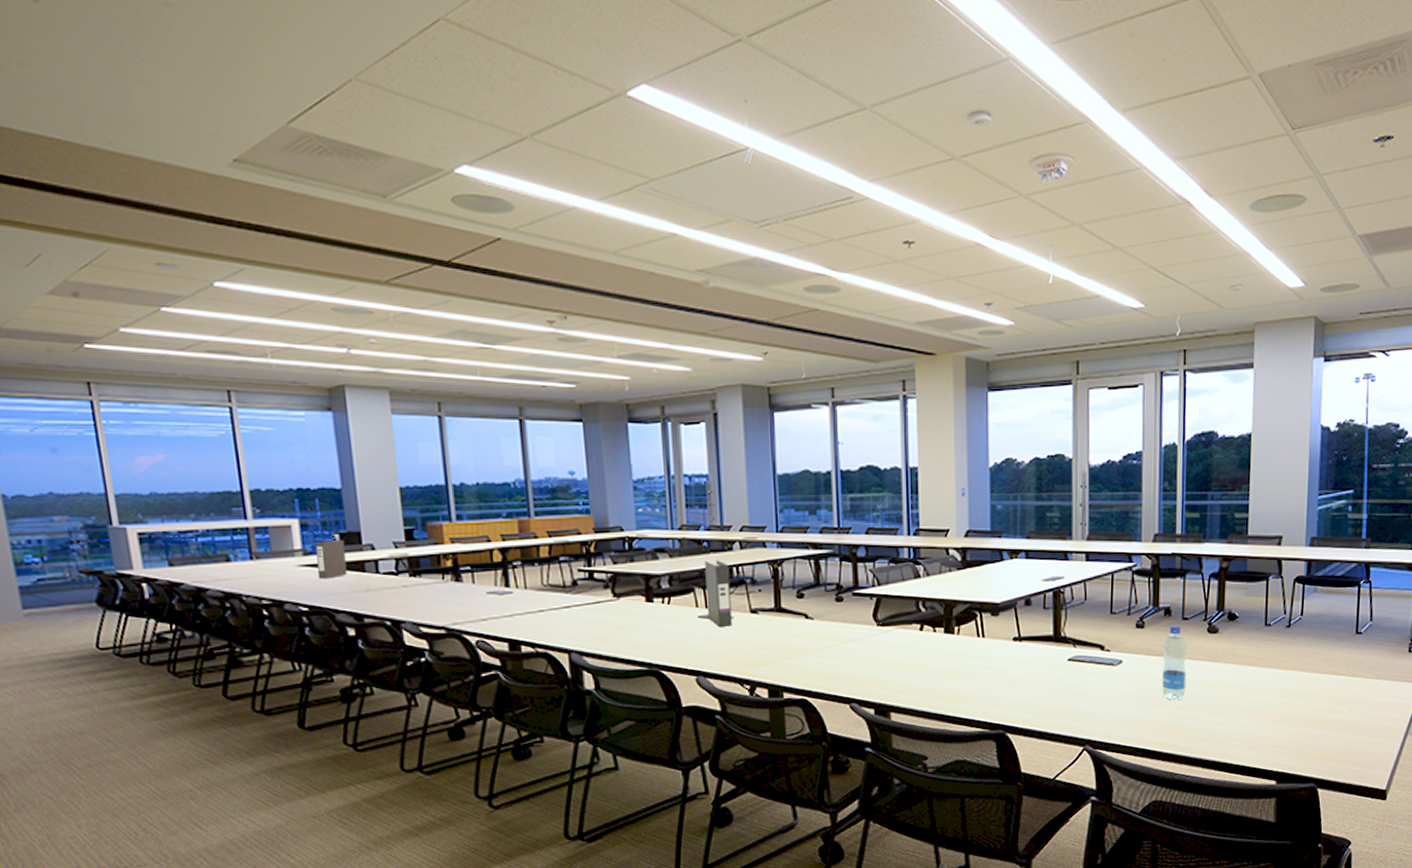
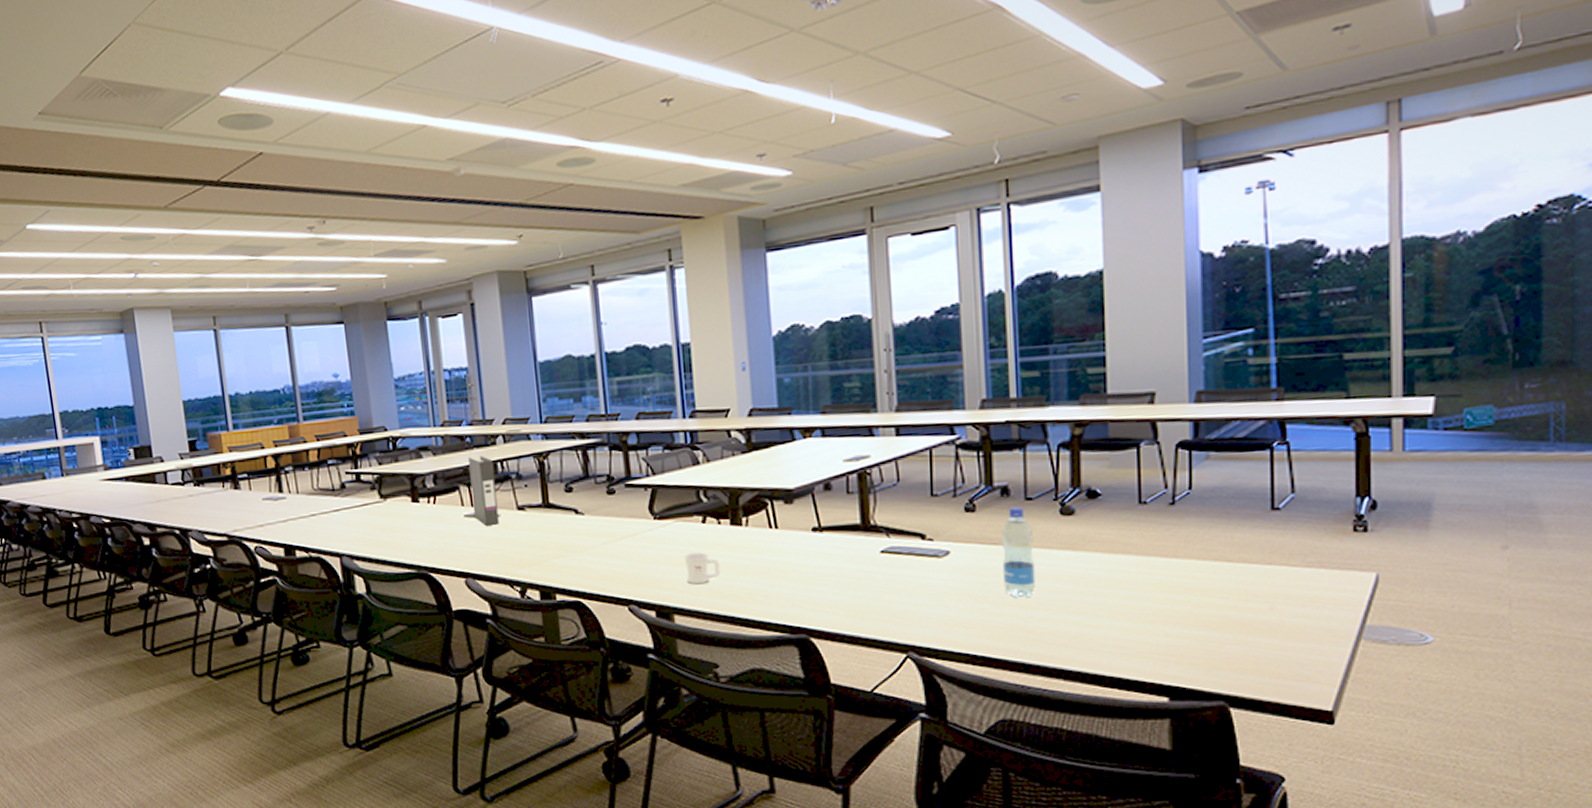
binder: present [315,540,347,579] -> none [114,454,141,492]
mug: none [902,656,933,686] -> present [684,552,720,585]

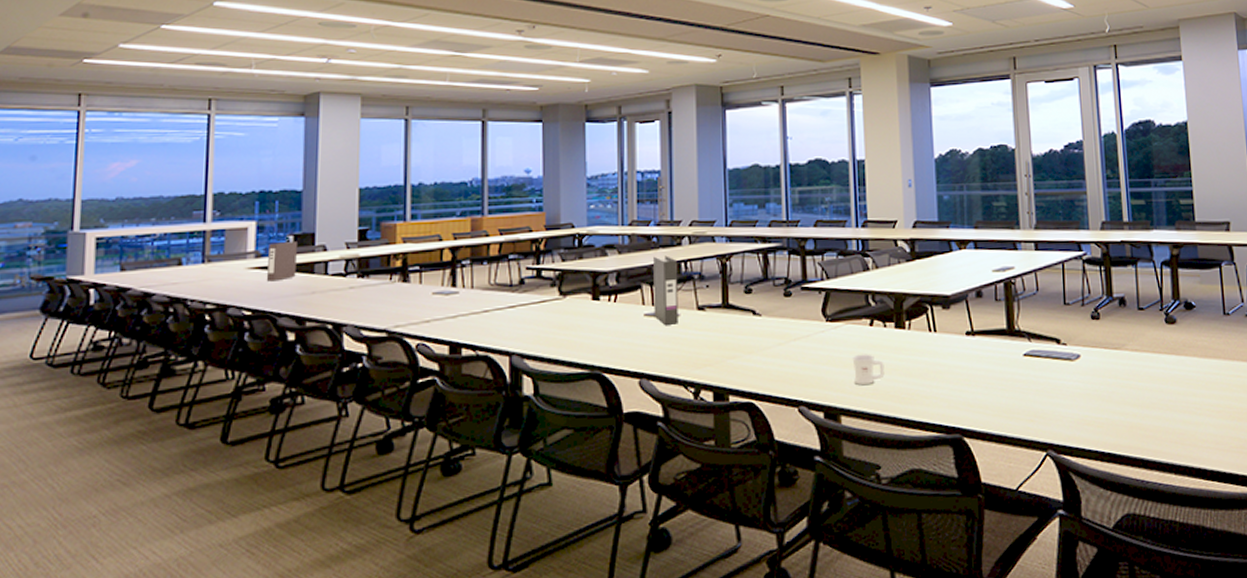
binder: none [114,454,141,492] -> present [266,242,297,282]
bottle: present [1002,506,1036,597] -> none [1121,315,1149,397]

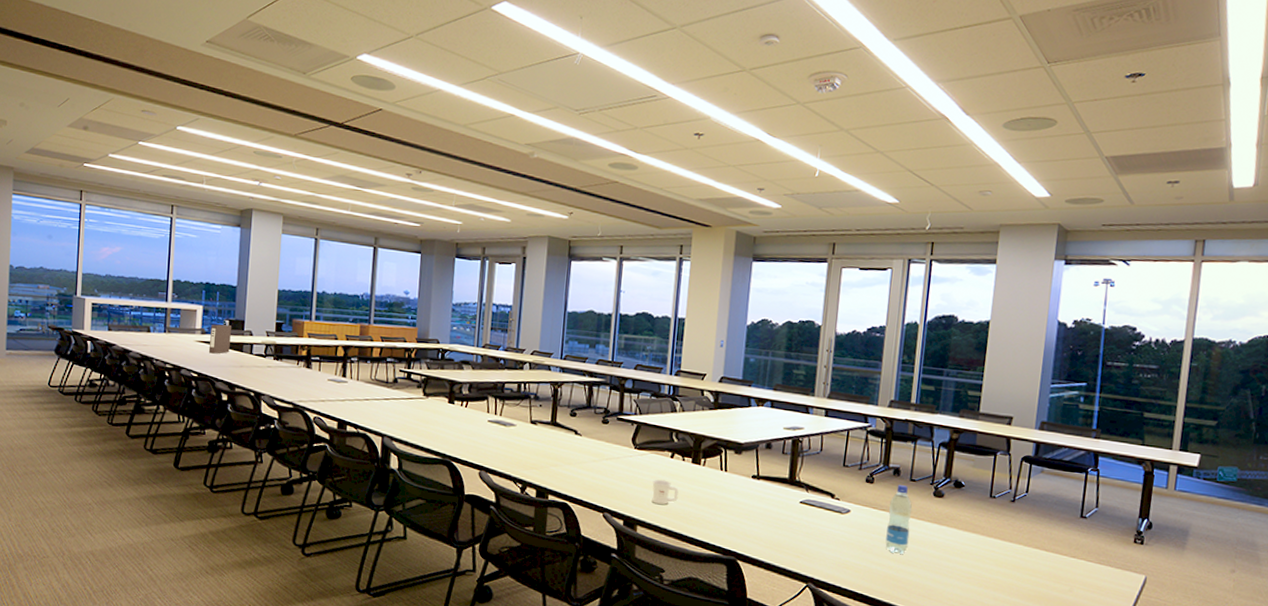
binder: present [653,255,678,326] -> none [495,375,519,433]
bottle: none [1121,315,1149,397] -> present [885,484,912,554]

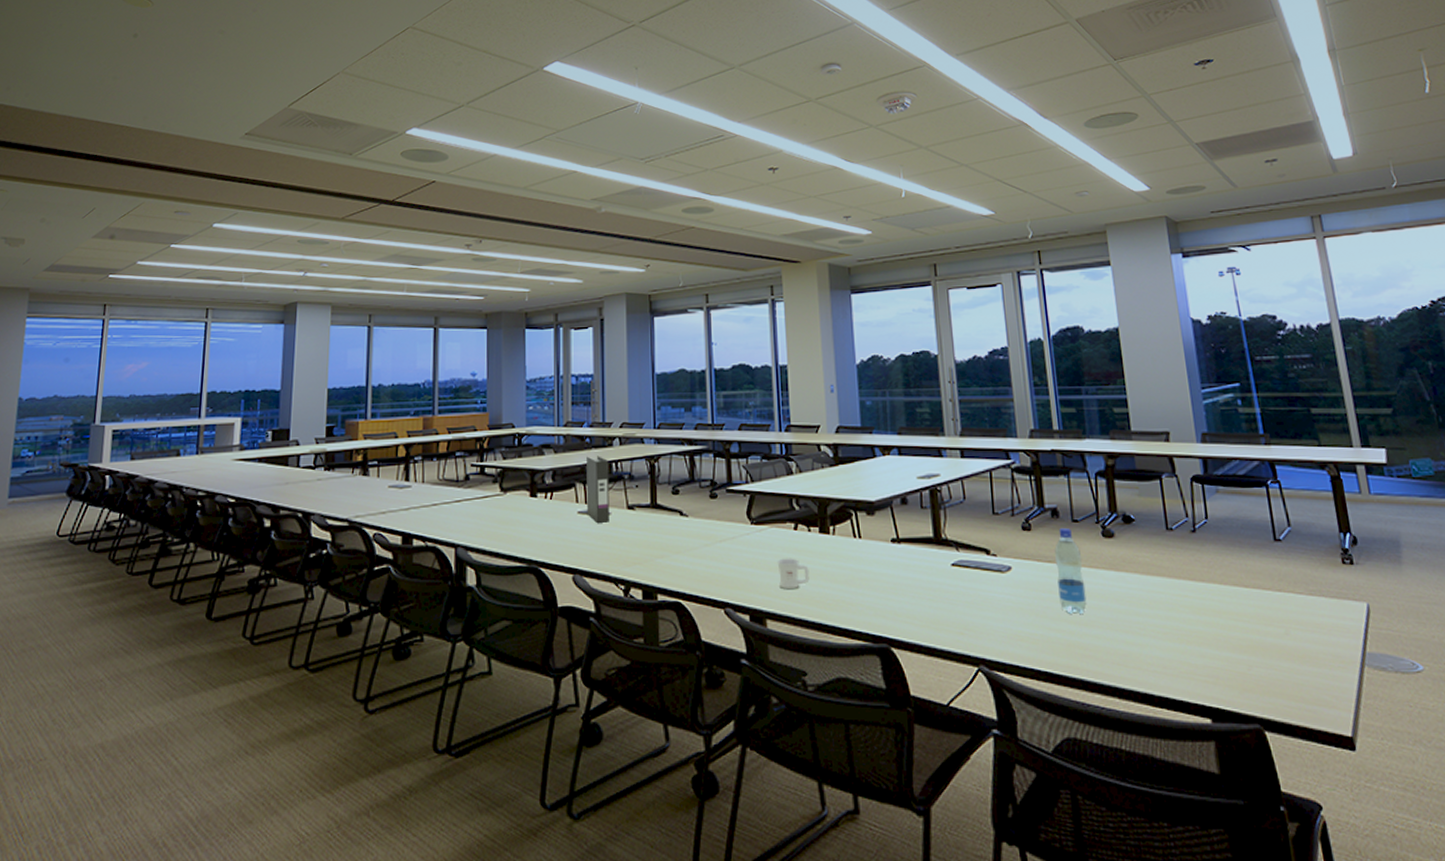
binder: present [208,324,231,354] -> none [248,437,275,472]
binder: none [495,375,519,433] -> present [586,456,609,524]

